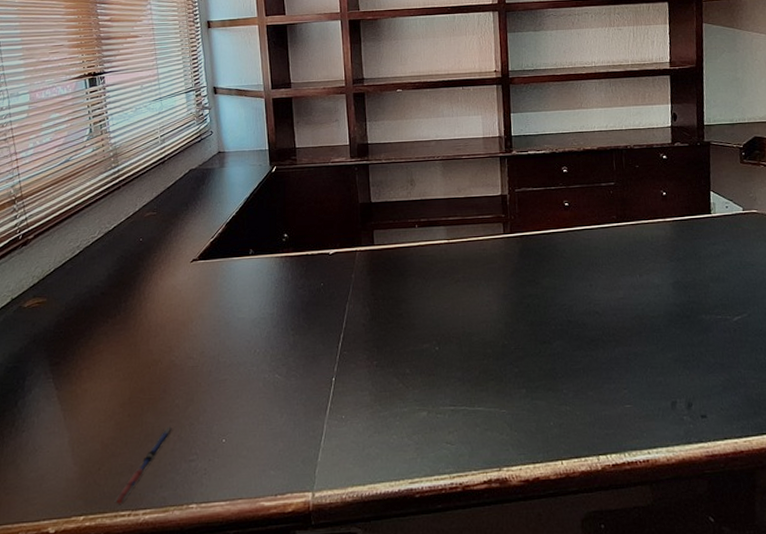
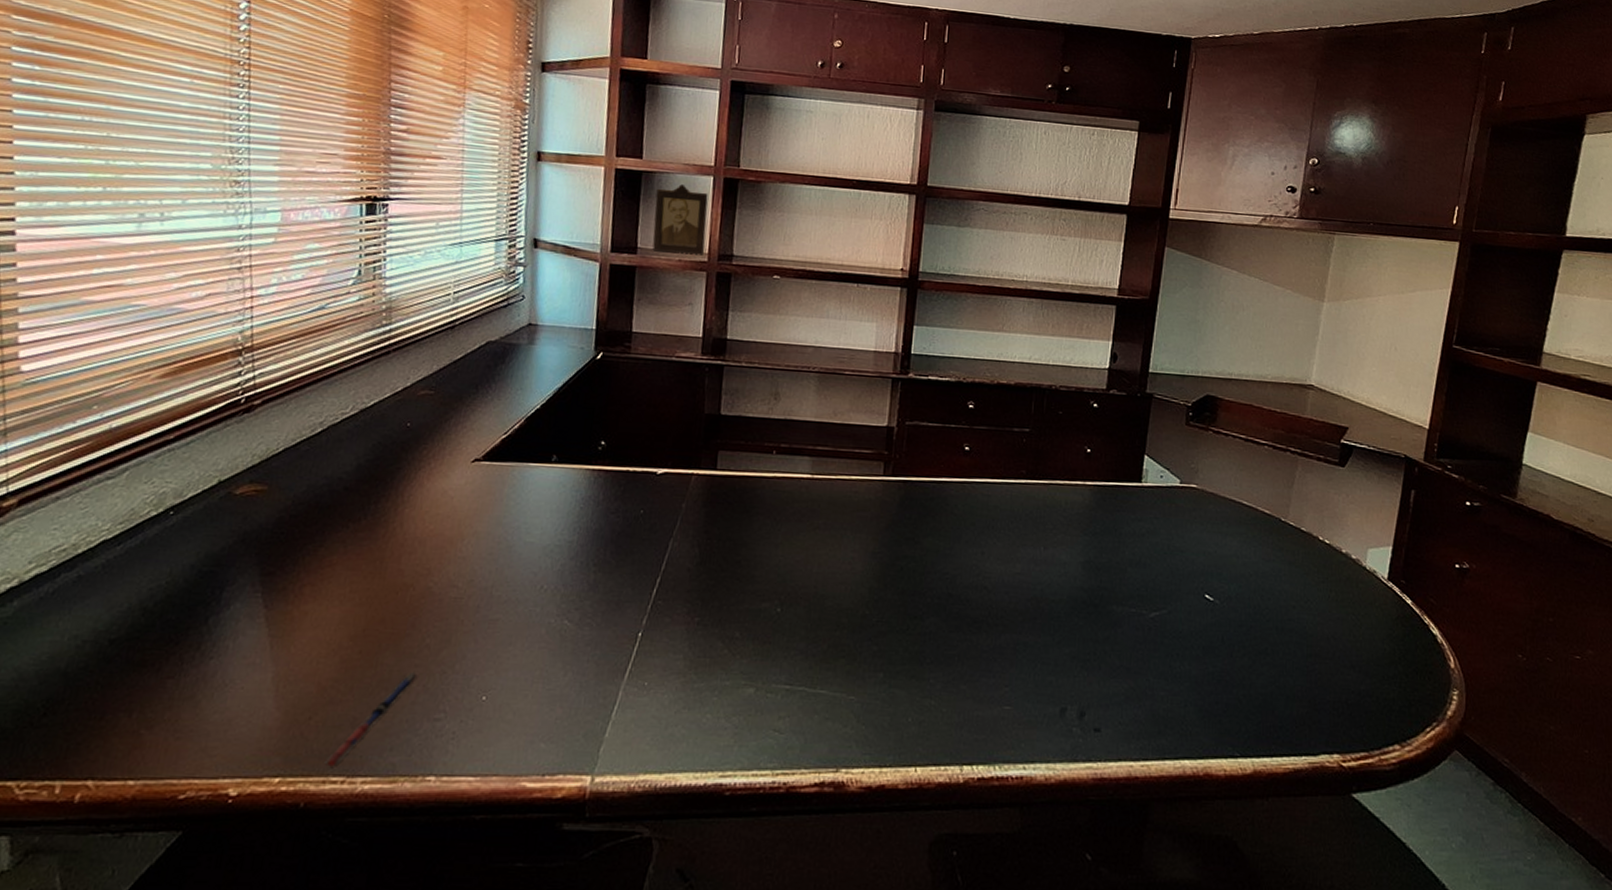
photo frame: none [299,30,342,84] -> present [652,184,708,255]

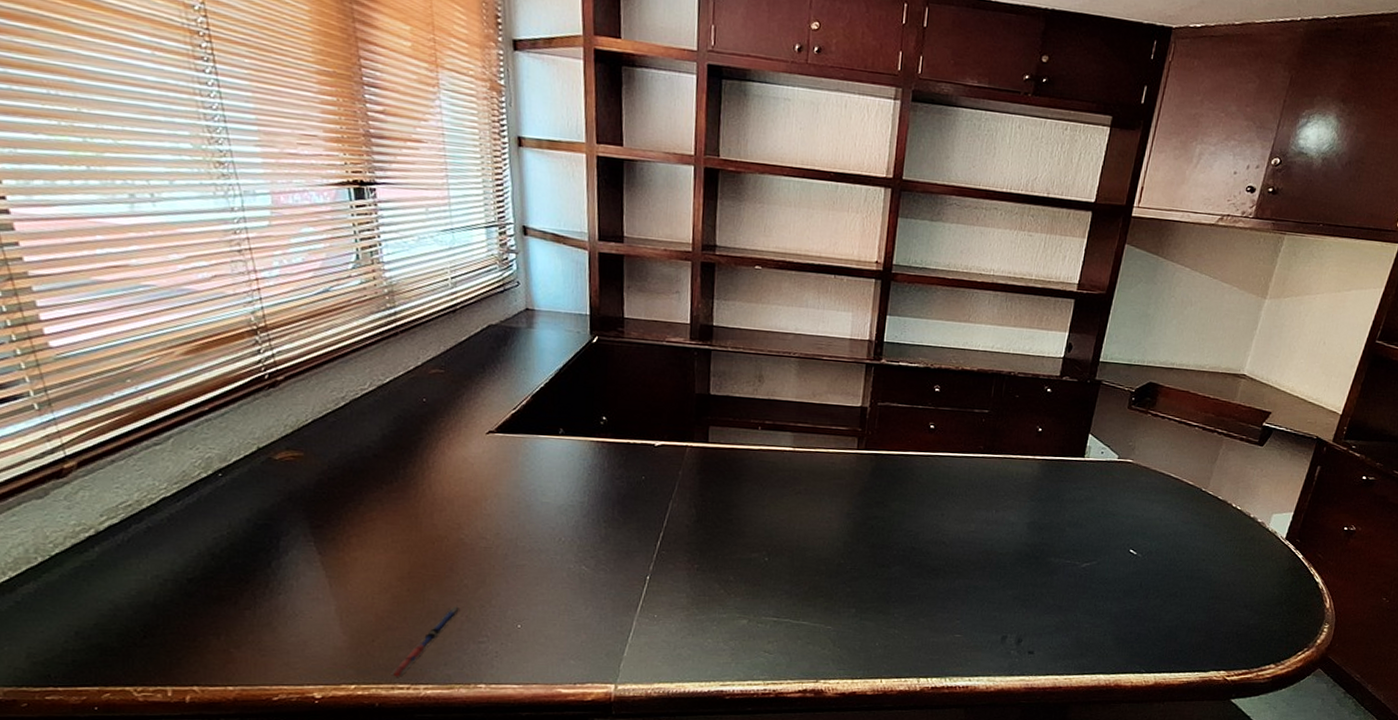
photo frame: present [652,184,708,255] -> none [638,173,690,245]

